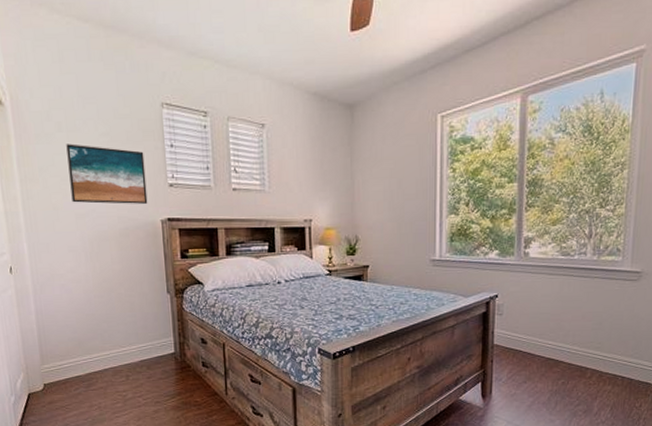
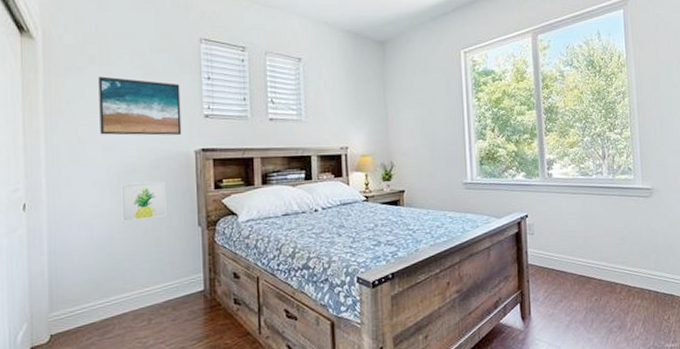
wall art: none [94,249,139,288] -> present [121,181,168,223]

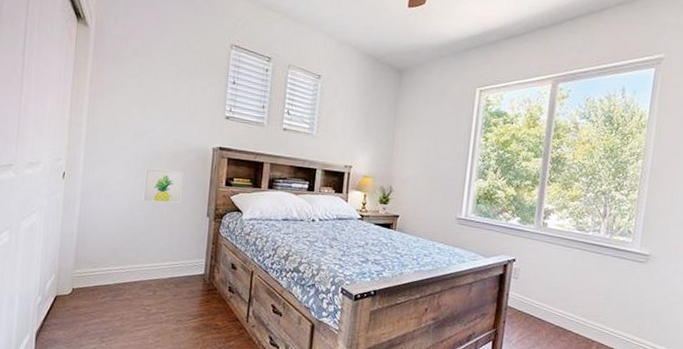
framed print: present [98,76,182,136] -> none [134,68,208,131]

